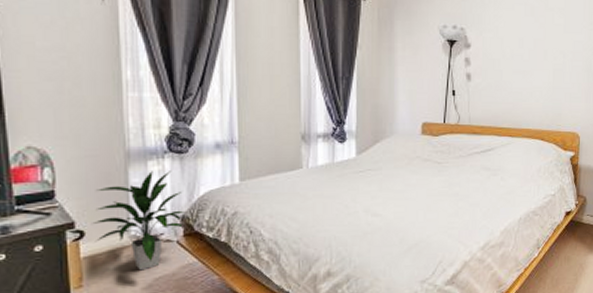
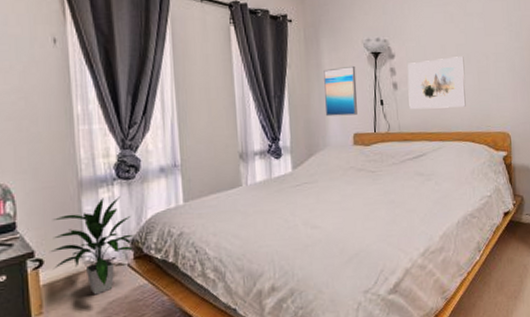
wall art: none [394,52,430,104] -> present [324,65,358,117]
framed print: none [481,52,541,104] -> present [407,56,466,110]

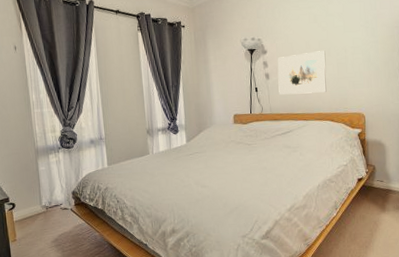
indoor plant: present [50,195,134,295] -> none [19,160,74,230]
wall art: present [324,65,358,117] -> none [210,60,237,101]

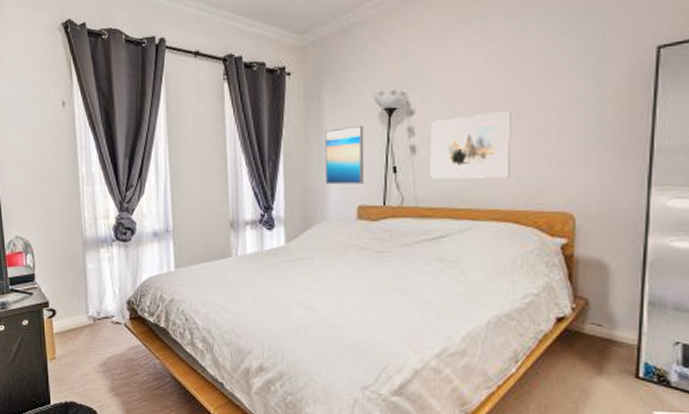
wall art: none [210,60,237,101] -> present [324,124,365,185]

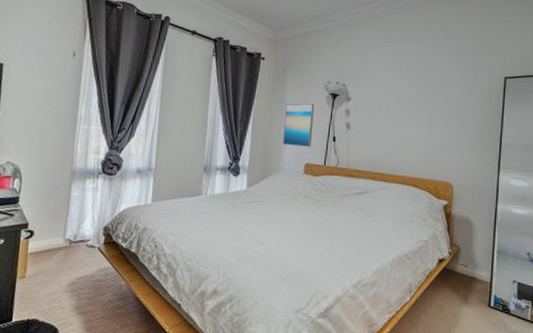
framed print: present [430,111,512,180] -> none [359,106,415,153]

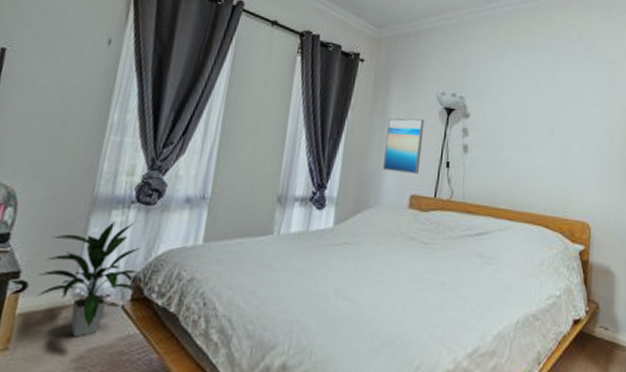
indoor plant: none [40,187,108,270] -> present [35,221,141,338]

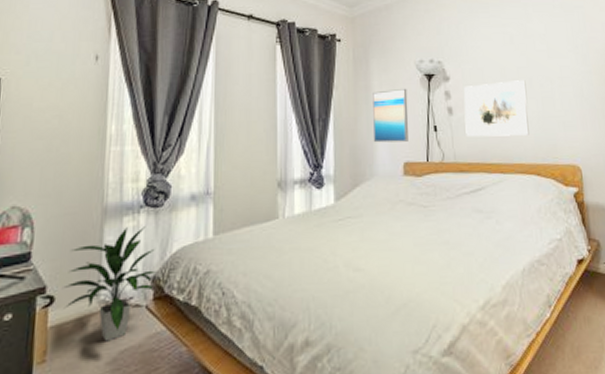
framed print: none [478,125,547,185] -> present [464,80,529,137]

